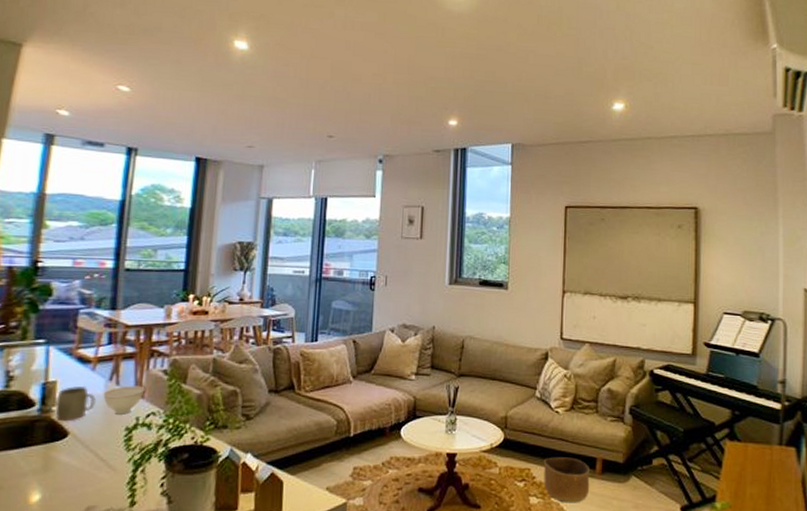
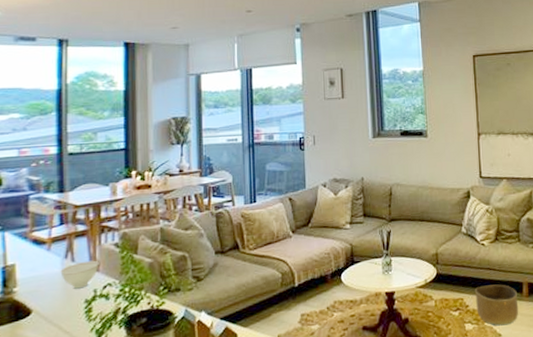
mug: present [55,385,96,420] -> none [17,265,54,300]

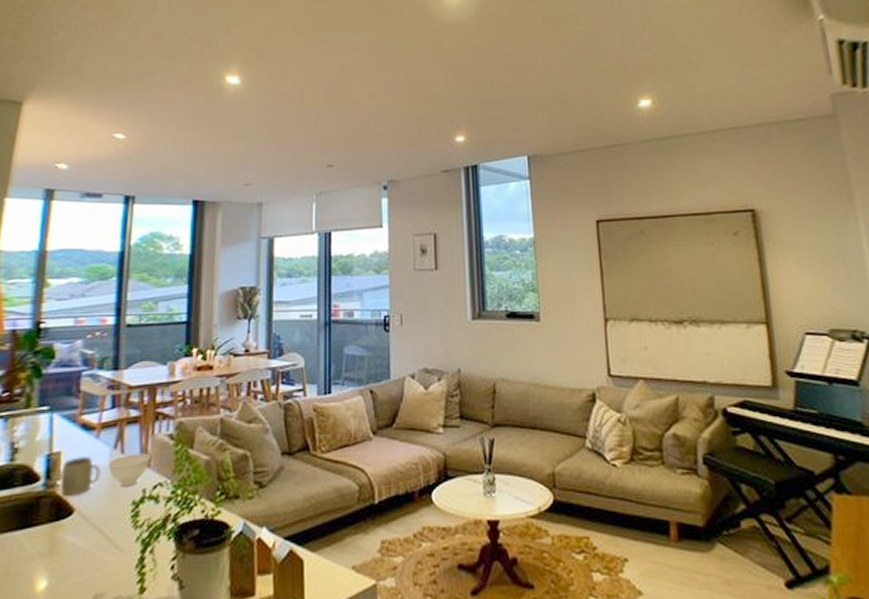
mug: none [17,265,54,300] -> present [60,455,100,495]
basket: present [474,284,519,326] -> none [604,521,666,580]

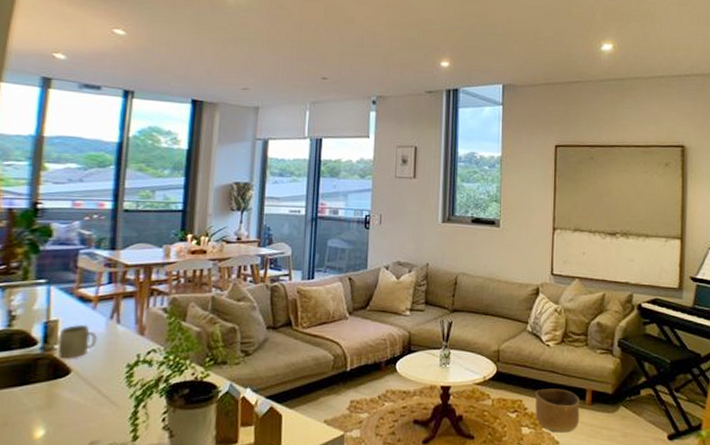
bowl: present [108,453,151,487] -> none [104,323,145,352]
basket: none [604,521,666,580] -> present [535,389,580,433]

